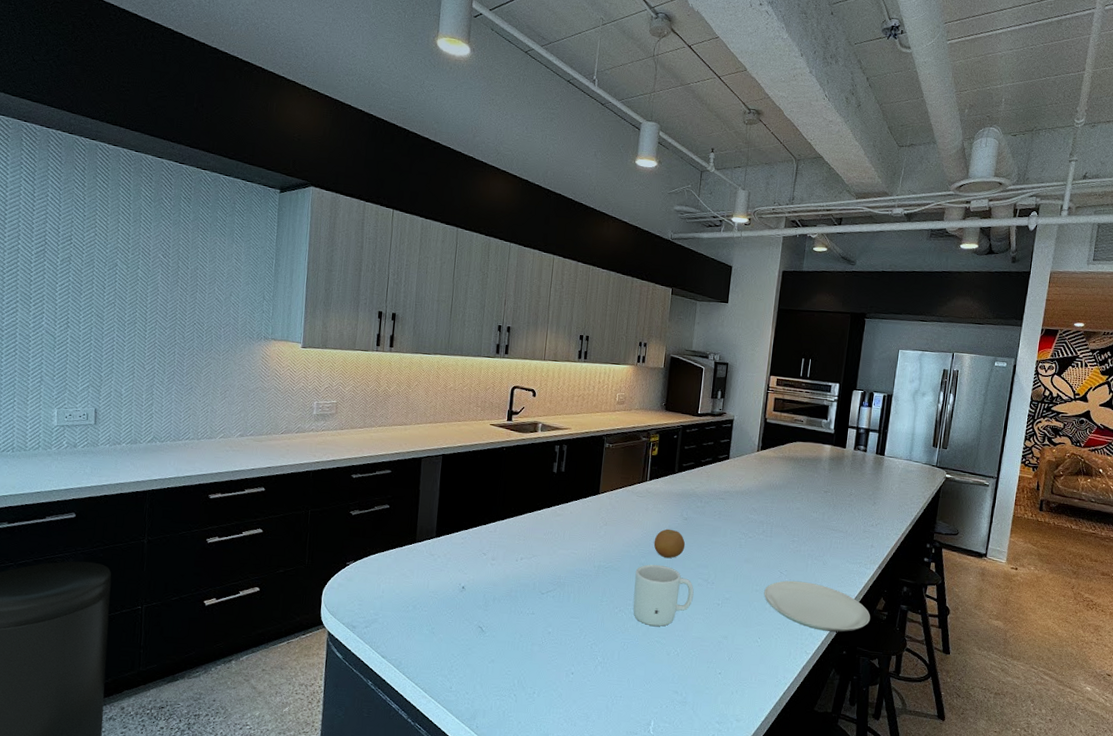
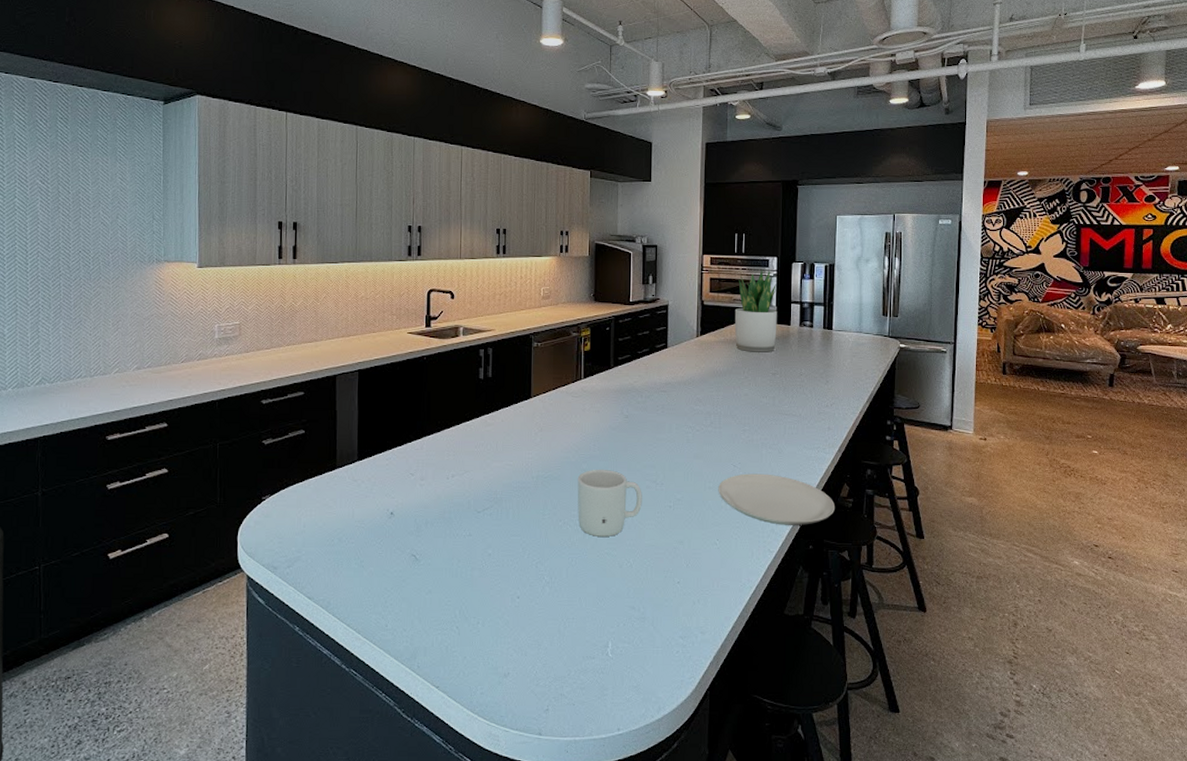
fruit: present [653,529,686,558] -> none [594,429,629,460]
planter: none [792,394,836,472] -> present [734,270,777,352]

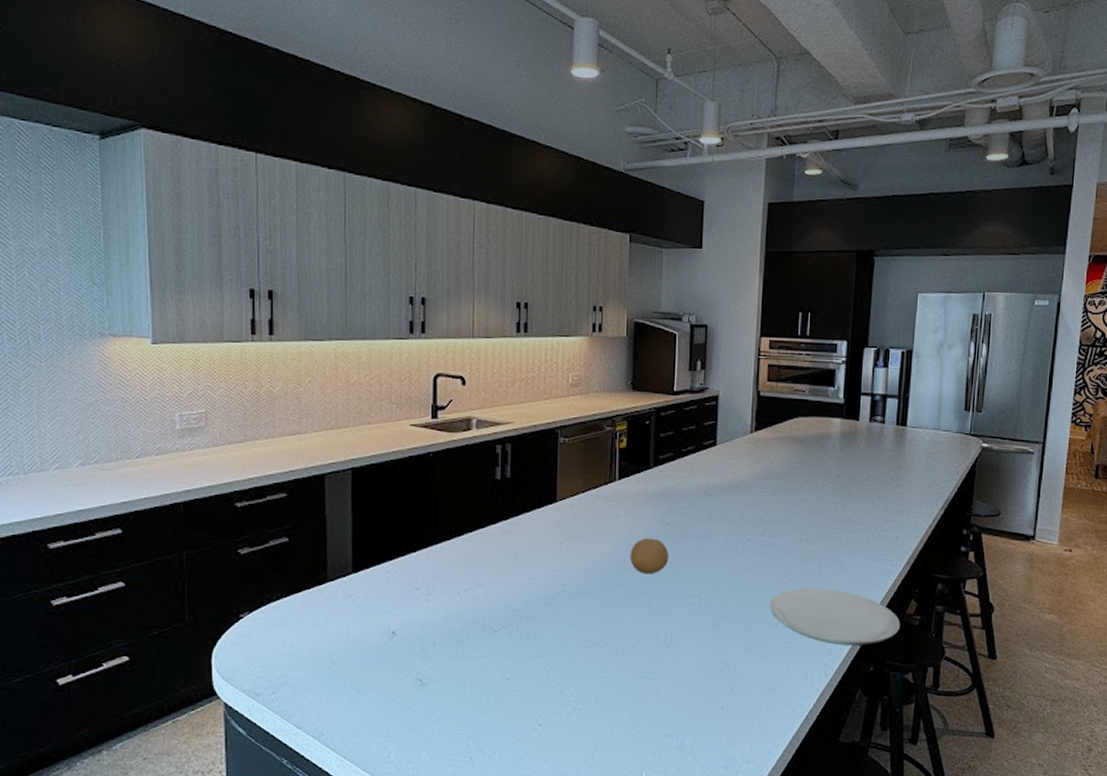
mug: present [577,469,642,536] -> none [609,582,684,658]
fruit: none [594,429,629,460] -> present [630,538,669,573]
planter: present [734,270,777,352] -> none [794,356,845,452]

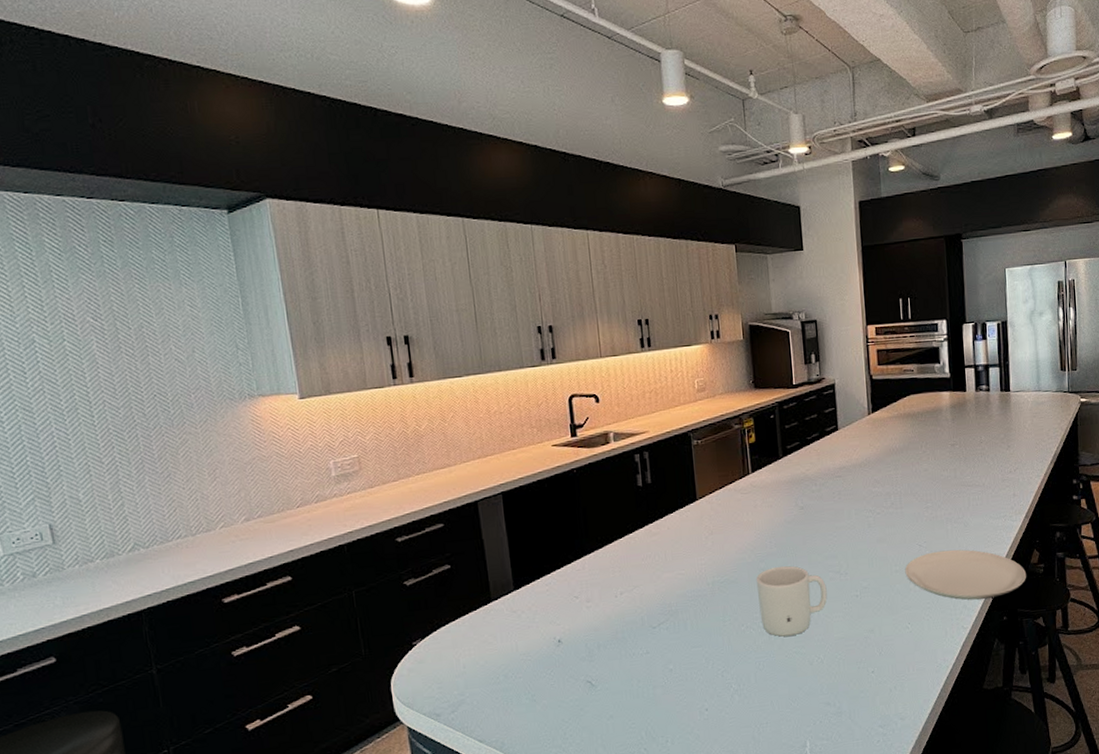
mug: none [609,582,684,658] -> present [756,565,827,637]
fruit: present [630,538,669,573] -> none [770,523,807,557]

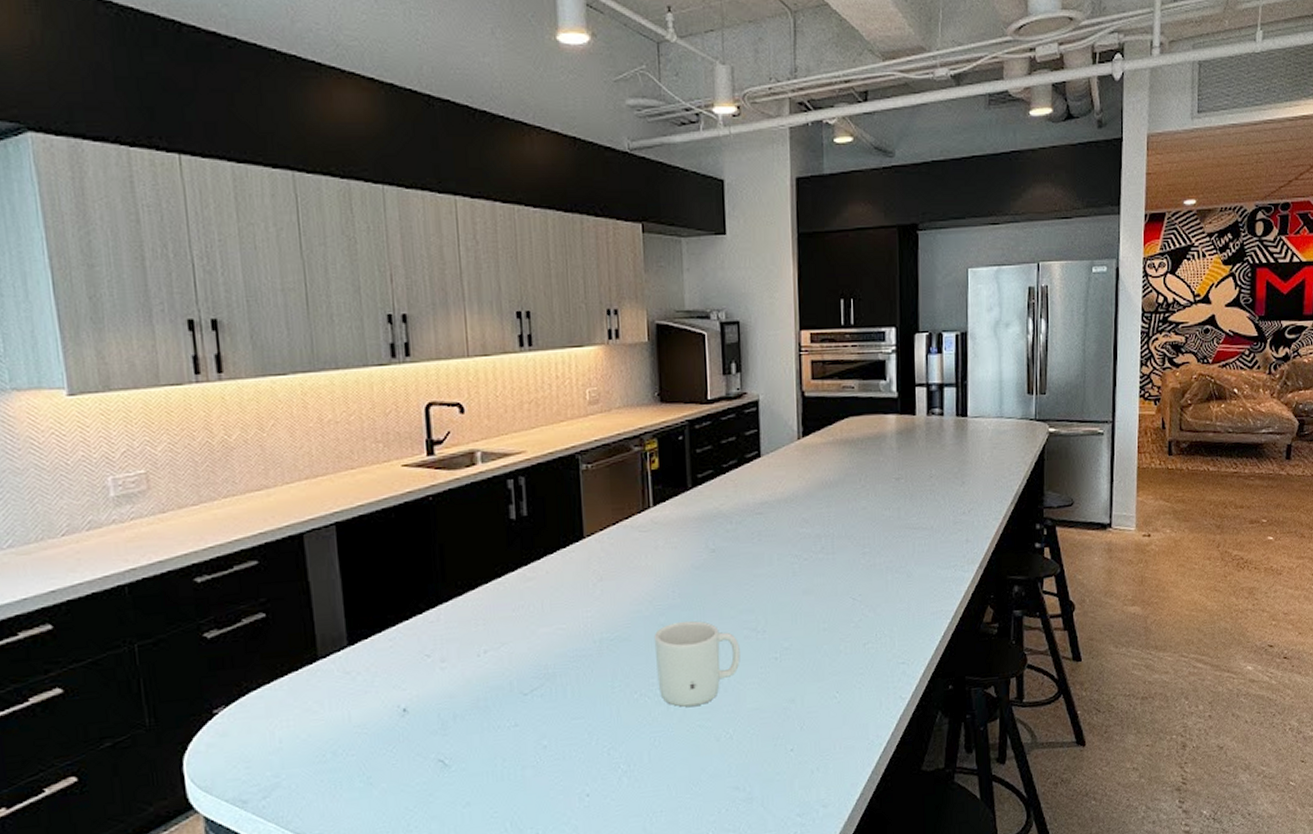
plate: present [905,549,1027,600] -> none [835,604,978,665]

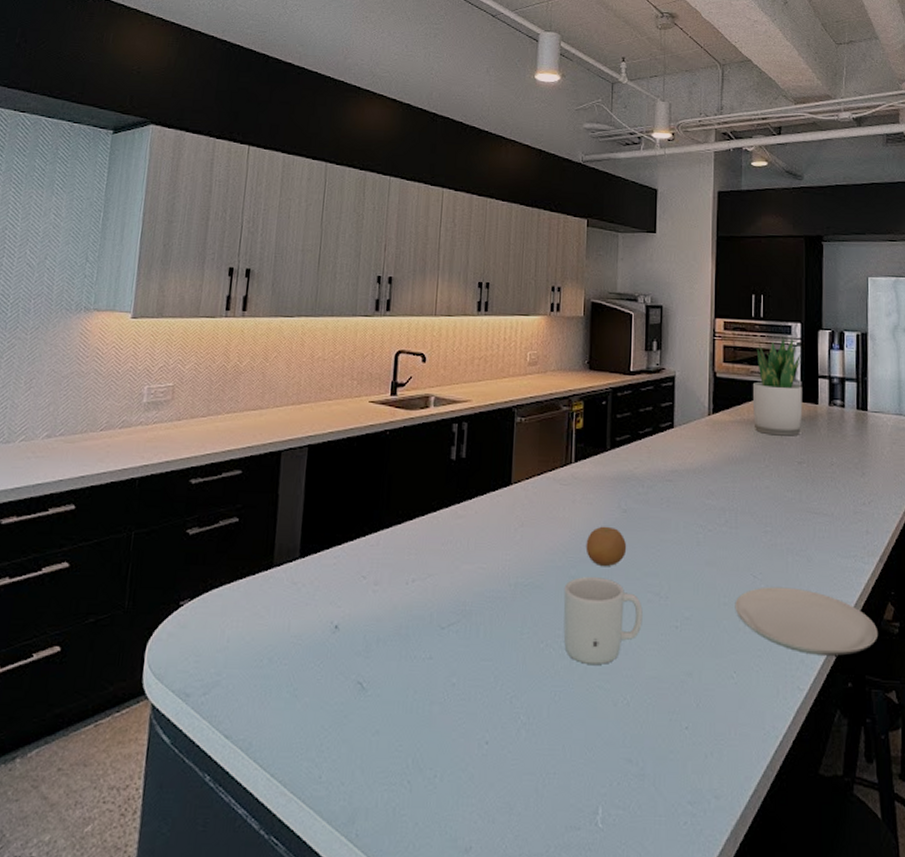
fruit: none [673,568,719,610] -> present [585,526,627,566]
plate: none [835,604,978,665] -> present [735,586,879,656]
planter: none [845,346,899,454] -> present [752,338,803,436]

